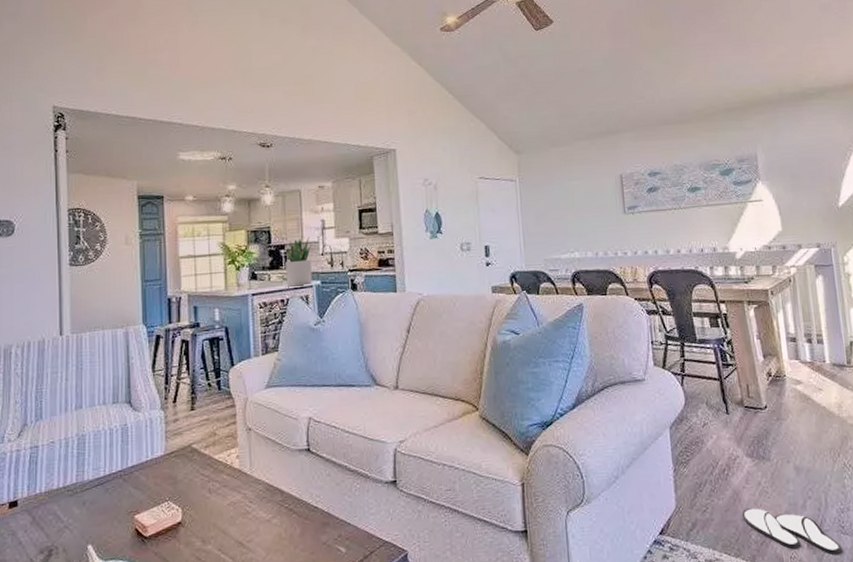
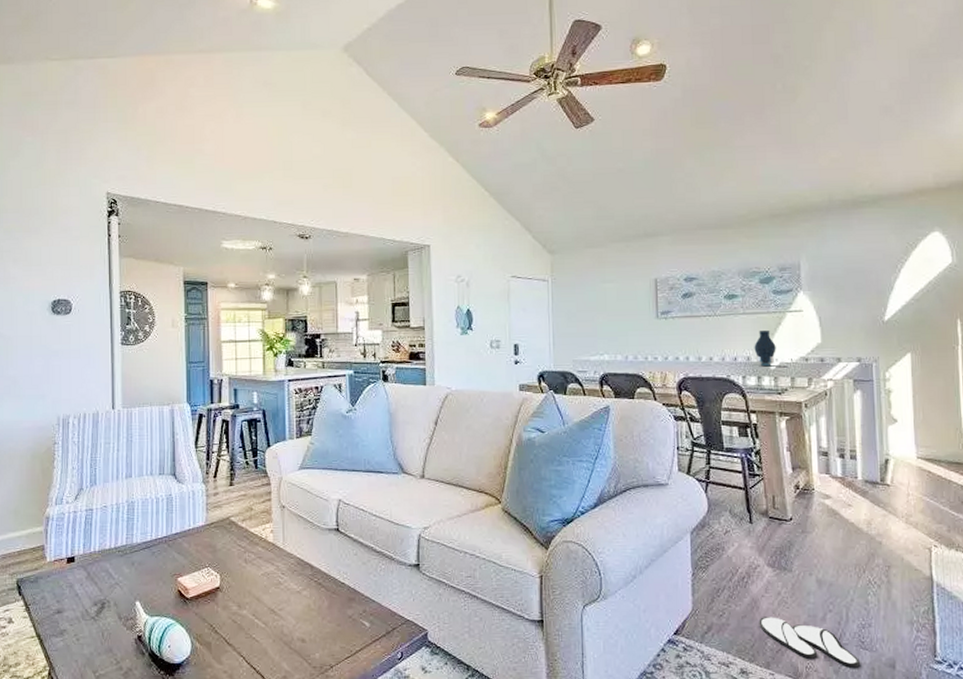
planter: present [285,236,313,287] -> none [320,327,346,375]
vase: none [719,221,740,257] -> present [754,331,776,367]

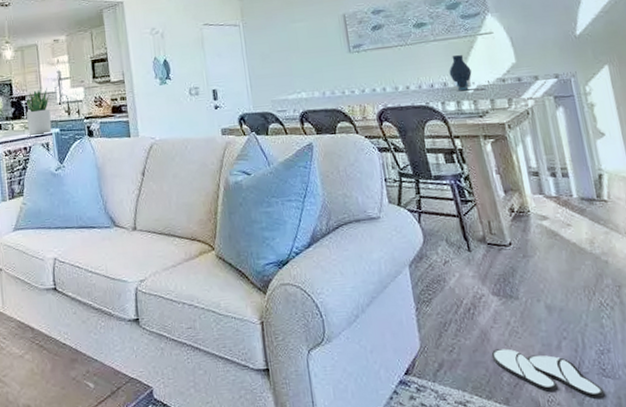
planter: none [320,327,346,375] -> present [25,87,52,135]

